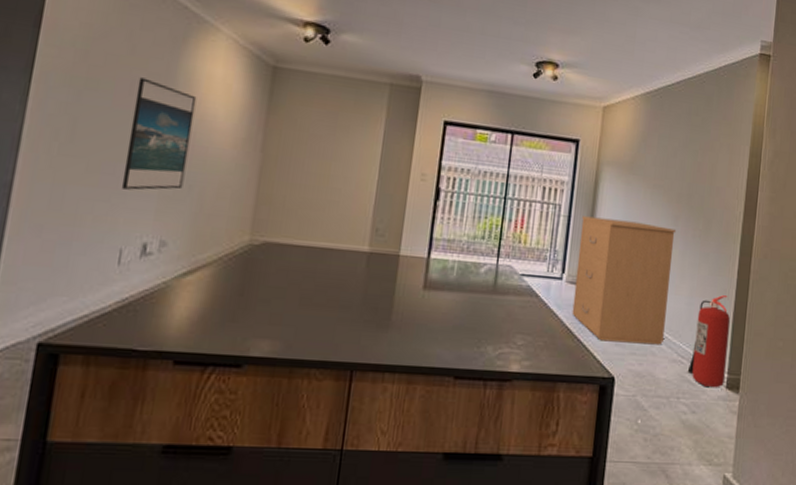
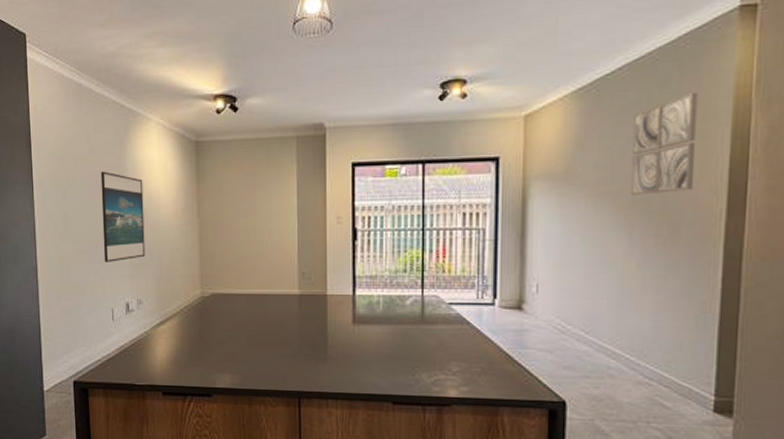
filing cabinet: present [572,216,677,345] -> none [509,236,632,367]
wall art: none [678,113,730,194] -> present [630,93,699,195]
fire extinguisher: present [687,295,731,388] -> none [658,308,715,412]

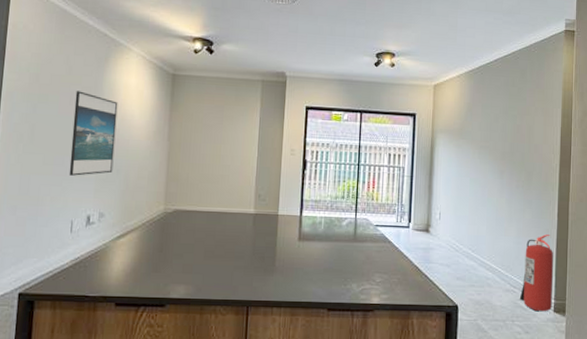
wall art: present [630,93,699,195] -> none [501,83,542,151]
fire extinguisher: none [658,308,715,412] -> present [519,234,554,312]

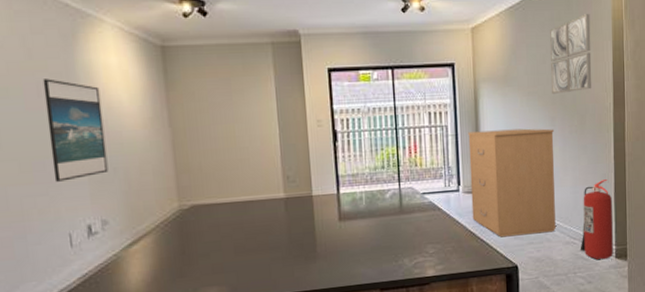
filing cabinet: none [419,175,502,278] -> present [468,128,556,238]
wall art: none [501,83,542,151] -> present [550,14,592,94]

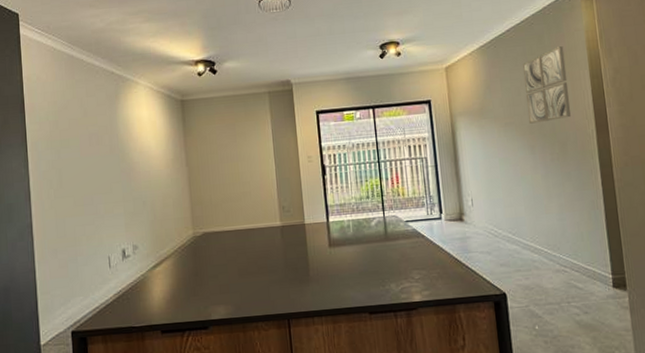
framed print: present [42,79,109,182] -> none [93,131,139,214]
filing cabinet: present [468,128,556,238] -> none [447,157,544,265]
fire extinguisher: present [580,179,614,260] -> none [571,206,610,289]

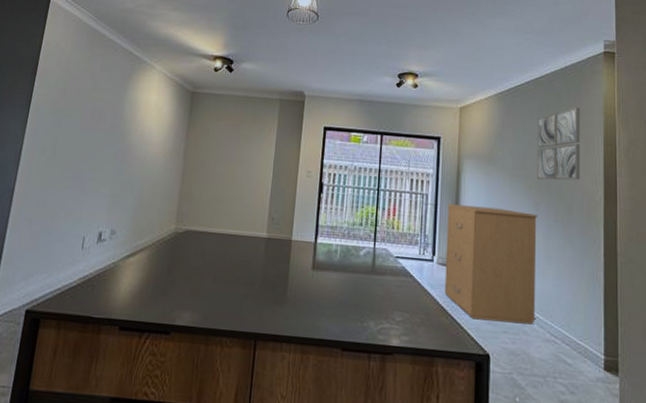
filing cabinet: none [447,157,544,265] -> present [444,204,538,325]

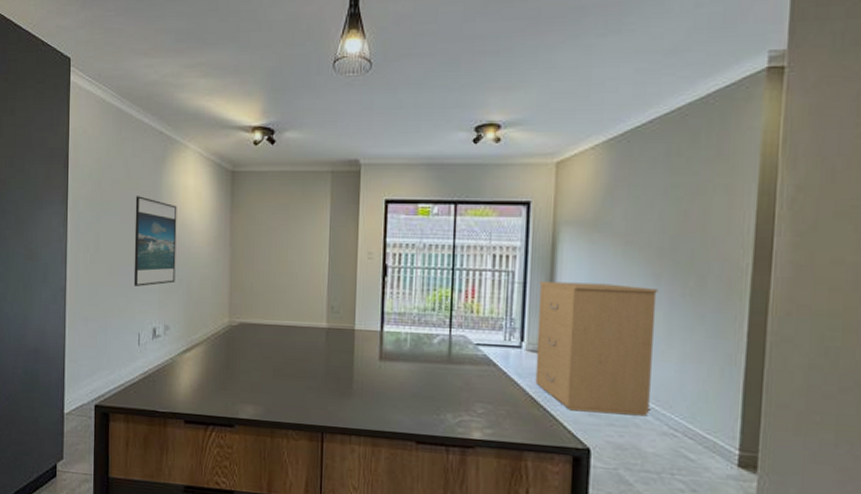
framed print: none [85,106,138,191] -> present [133,196,177,287]
wall art: present [536,107,581,181] -> none [658,149,727,246]

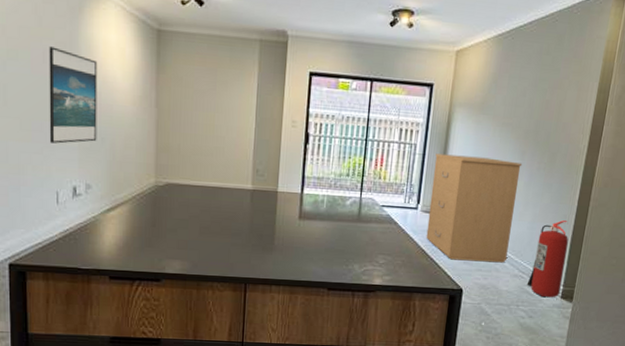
fire extinguisher: none [682,361,740,466] -> present [526,220,569,298]

